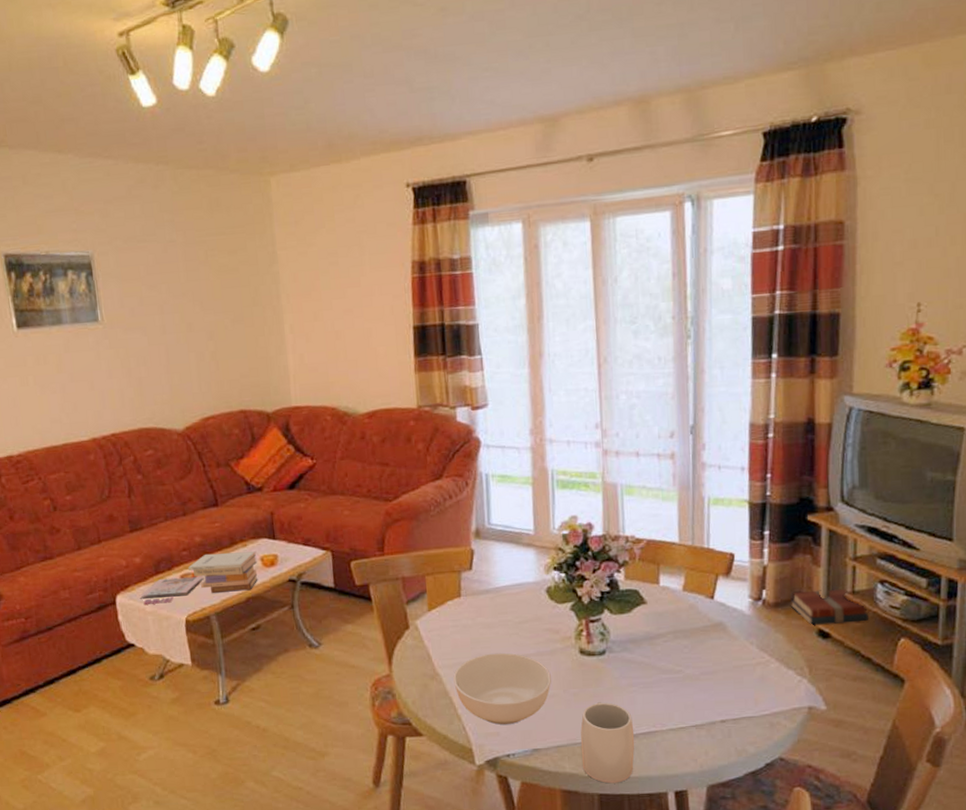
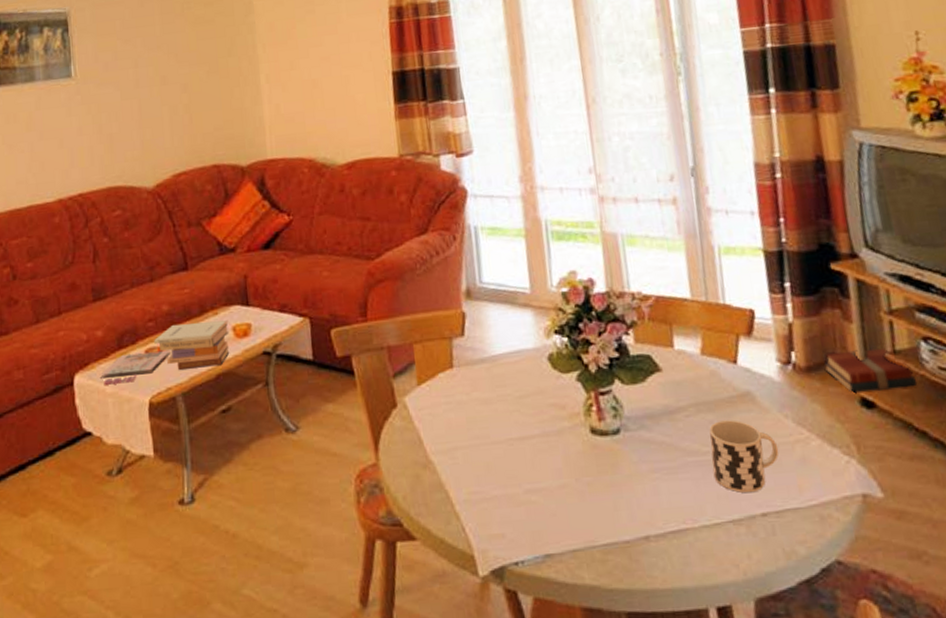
bowl: present [453,652,552,725] -> none [448,433,562,525]
mug: present [580,702,635,784] -> none [598,493,665,599]
cup: none [683,645,742,704] -> present [709,420,779,494]

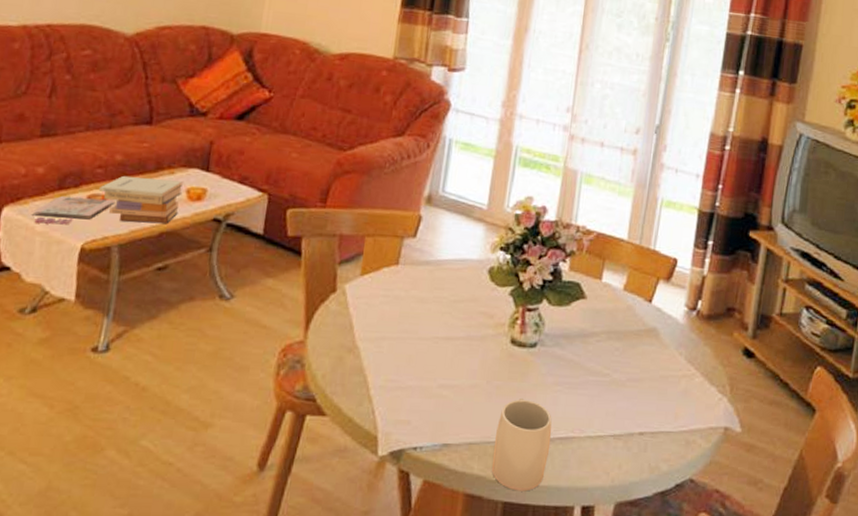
mug: none [598,493,665,599] -> present [491,399,552,492]
cup: present [709,420,779,494] -> none [607,349,668,414]
books: present [824,348,918,393] -> none [723,307,792,346]

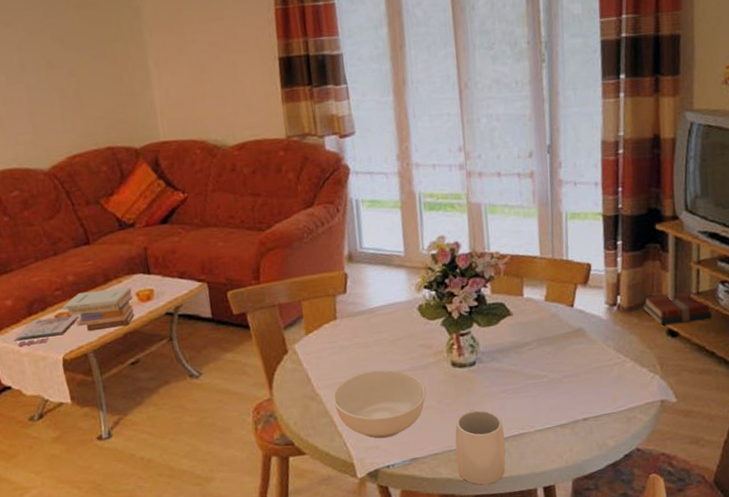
bowl: none [372,331,478,414] -> present [332,370,427,439]
books: none [723,307,792,346] -> present [643,290,713,326]

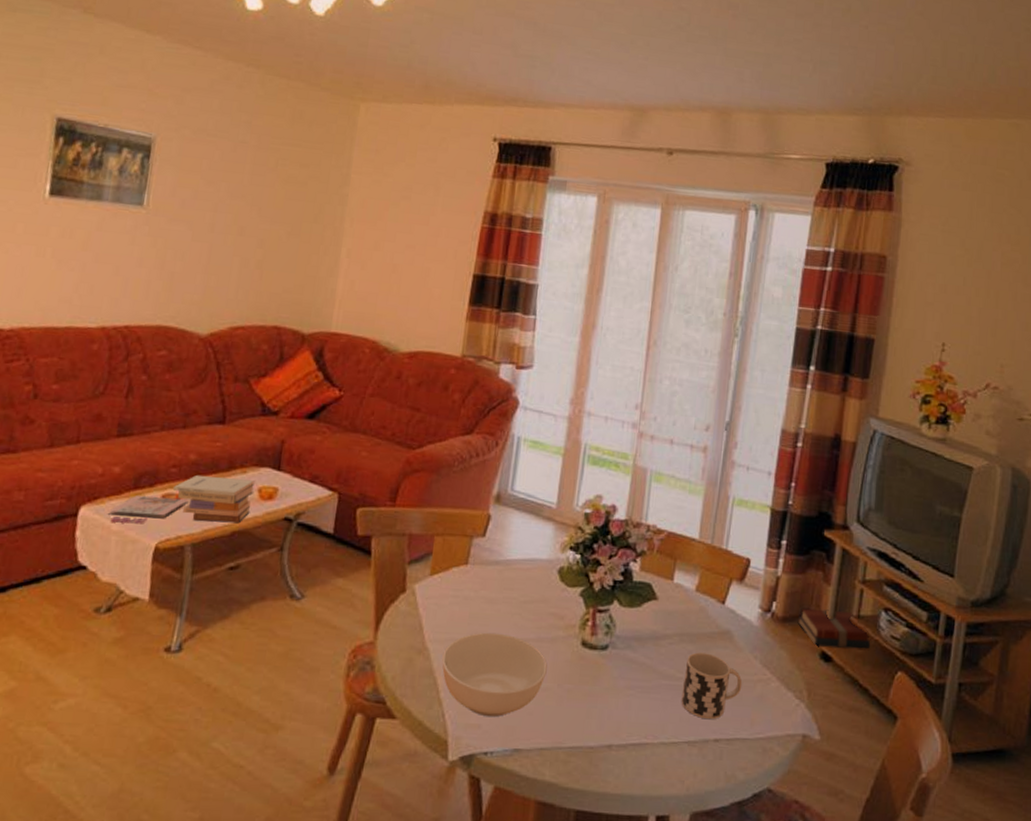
mug: present [455,410,506,485] -> none [563,703,625,800]
cup: none [547,350,601,405] -> present [681,652,743,720]

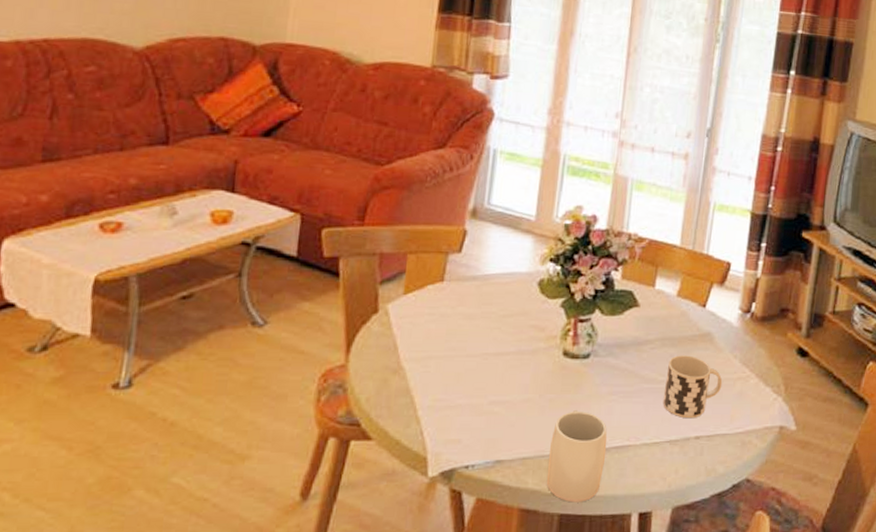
magazine: present [108,494,189,524] -> none [37,224,131,256]
books: present [173,474,255,523] -> none [112,200,206,250]
bowl: present [442,632,548,717] -> none [419,348,530,432]
mug: none [563,703,625,800] -> present [546,410,607,503]
books: present [798,609,871,649] -> none [777,307,845,343]

